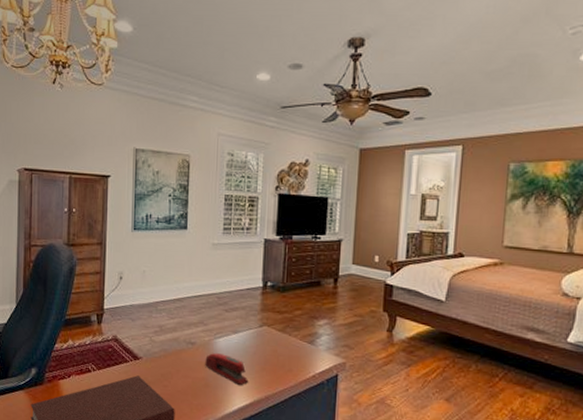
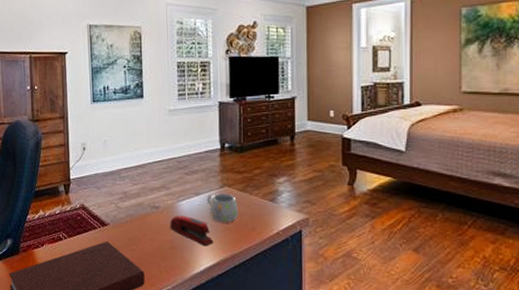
mug: none [244,333,276,362] -> present [206,194,239,222]

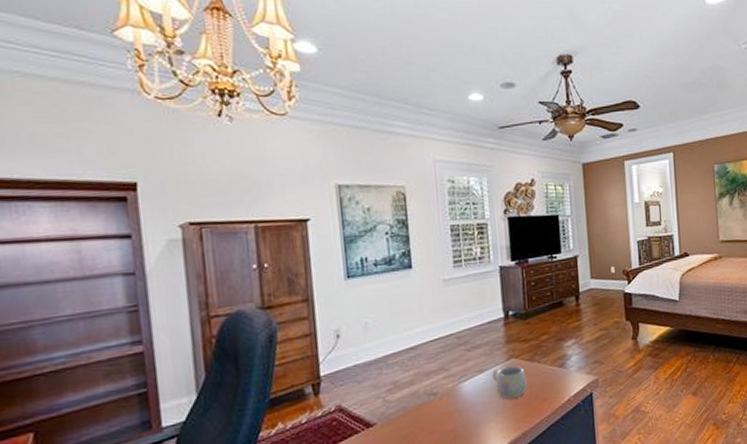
stapler: present [170,216,213,245] -> none [451,398,502,428]

